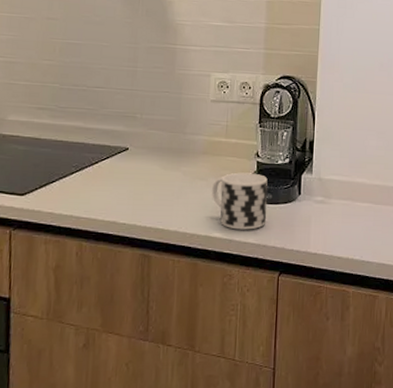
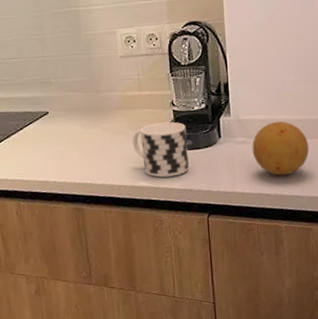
fruit: none [329,184,383,239] -> present [252,121,310,176]

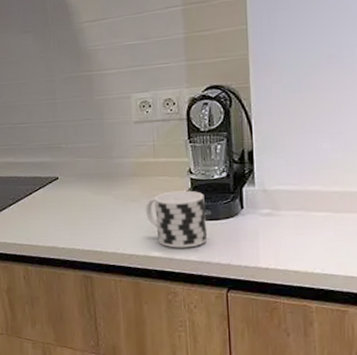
fruit: present [252,121,310,176] -> none [279,192,347,252]

